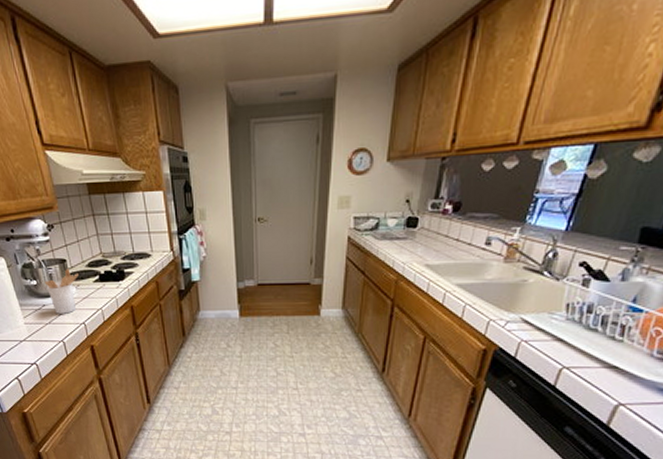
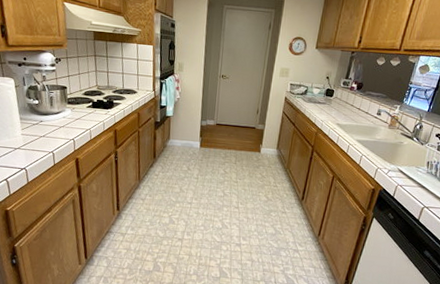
utensil holder: present [44,269,80,314] -> none [45,94,76,130]

